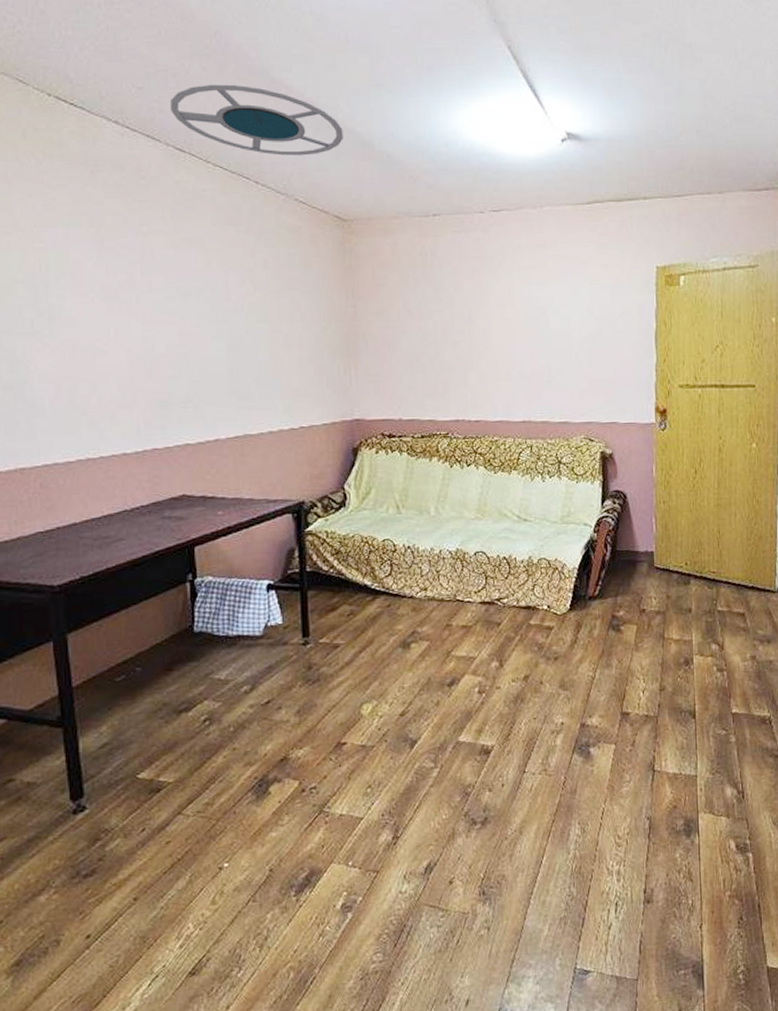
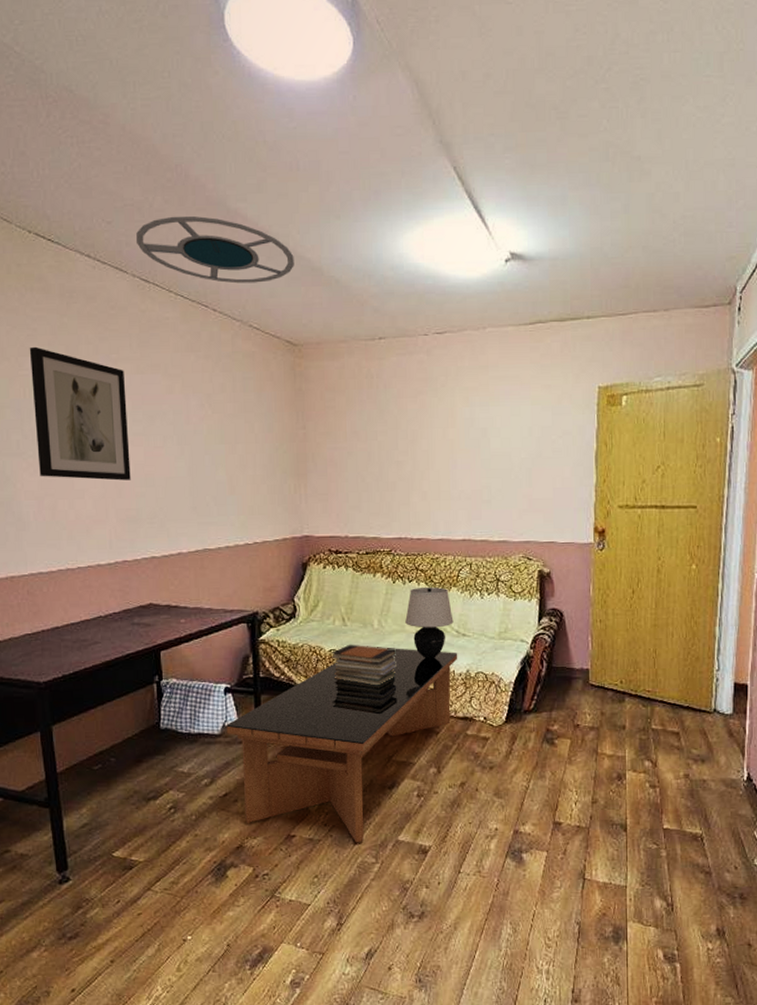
wall art: none [46,217,162,362] -> present [29,346,131,481]
coffee table: none [268,534,520,747] -> present [226,646,458,843]
book stack: none [384,533,456,577] -> present [330,644,397,686]
table lamp: none [464,471,514,547] -> present [405,587,454,660]

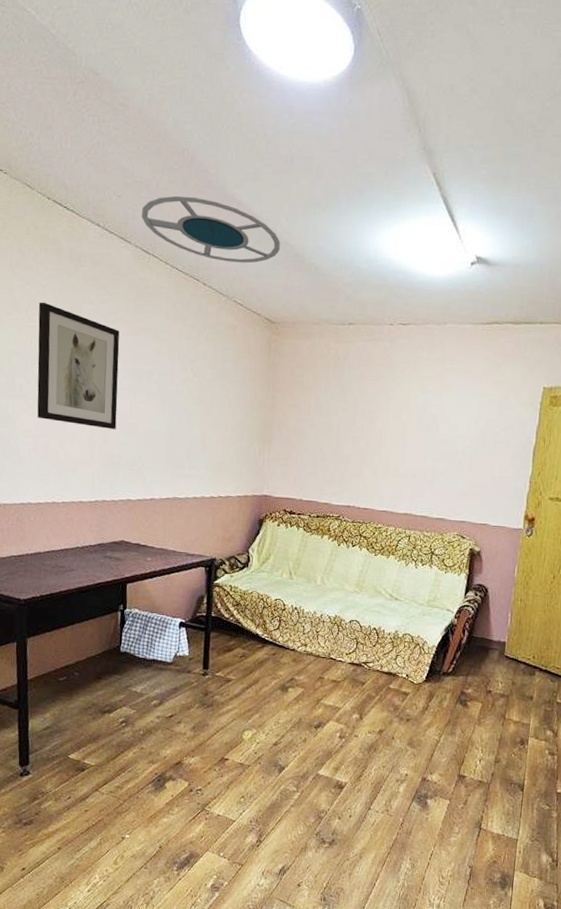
coffee table: present [226,646,458,843] -> none [177,599,389,772]
book stack: present [330,644,397,686] -> none [275,596,335,636]
table lamp: present [405,587,454,660] -> none [345,552,389,618]

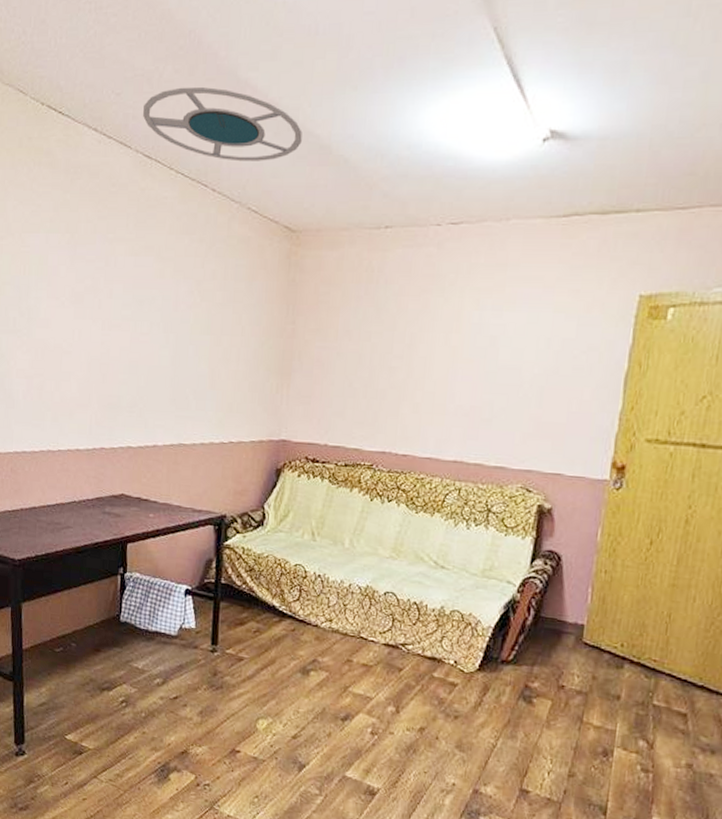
wall art: present [37,302,120,429] -> none [31,223,119,366]

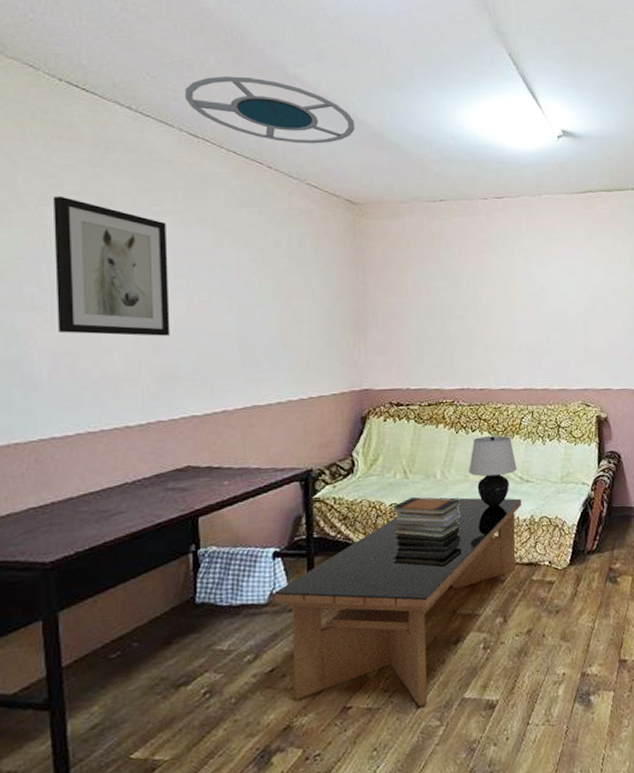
wall art: none [31,223,119,366] -> present [52,196,170,336]
coffee table: none [183,565,434,771] -> present [274,497,522,707]
book stack: none [295,561,367,610] -> present [391,496,461,538]
table lamp: none [379,509,433,589] -> present [469,435,517,508]

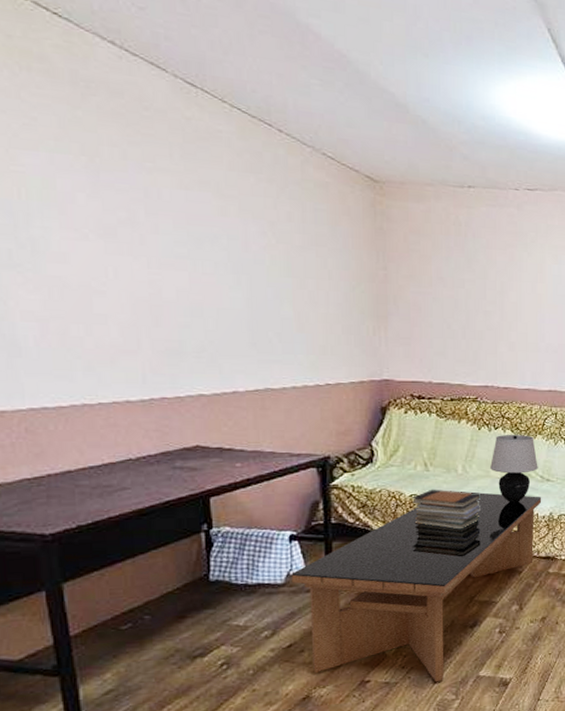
wall art: present [52,196,170,336] -> none [25,139,171,308]
ceiling lamp: present [185,76,355,144] -> none [179,16,376,110]

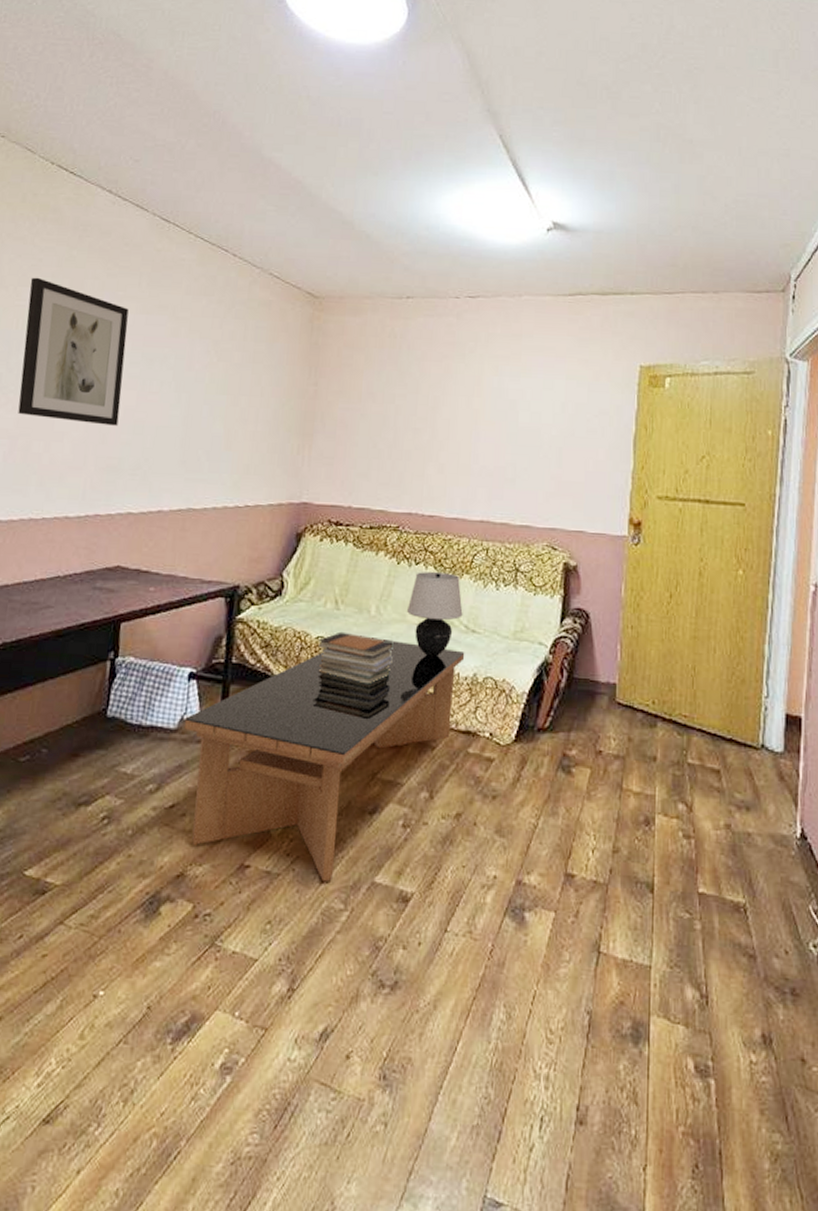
wall art: none [25,139,171,308] -> present [18,277,129,426]

